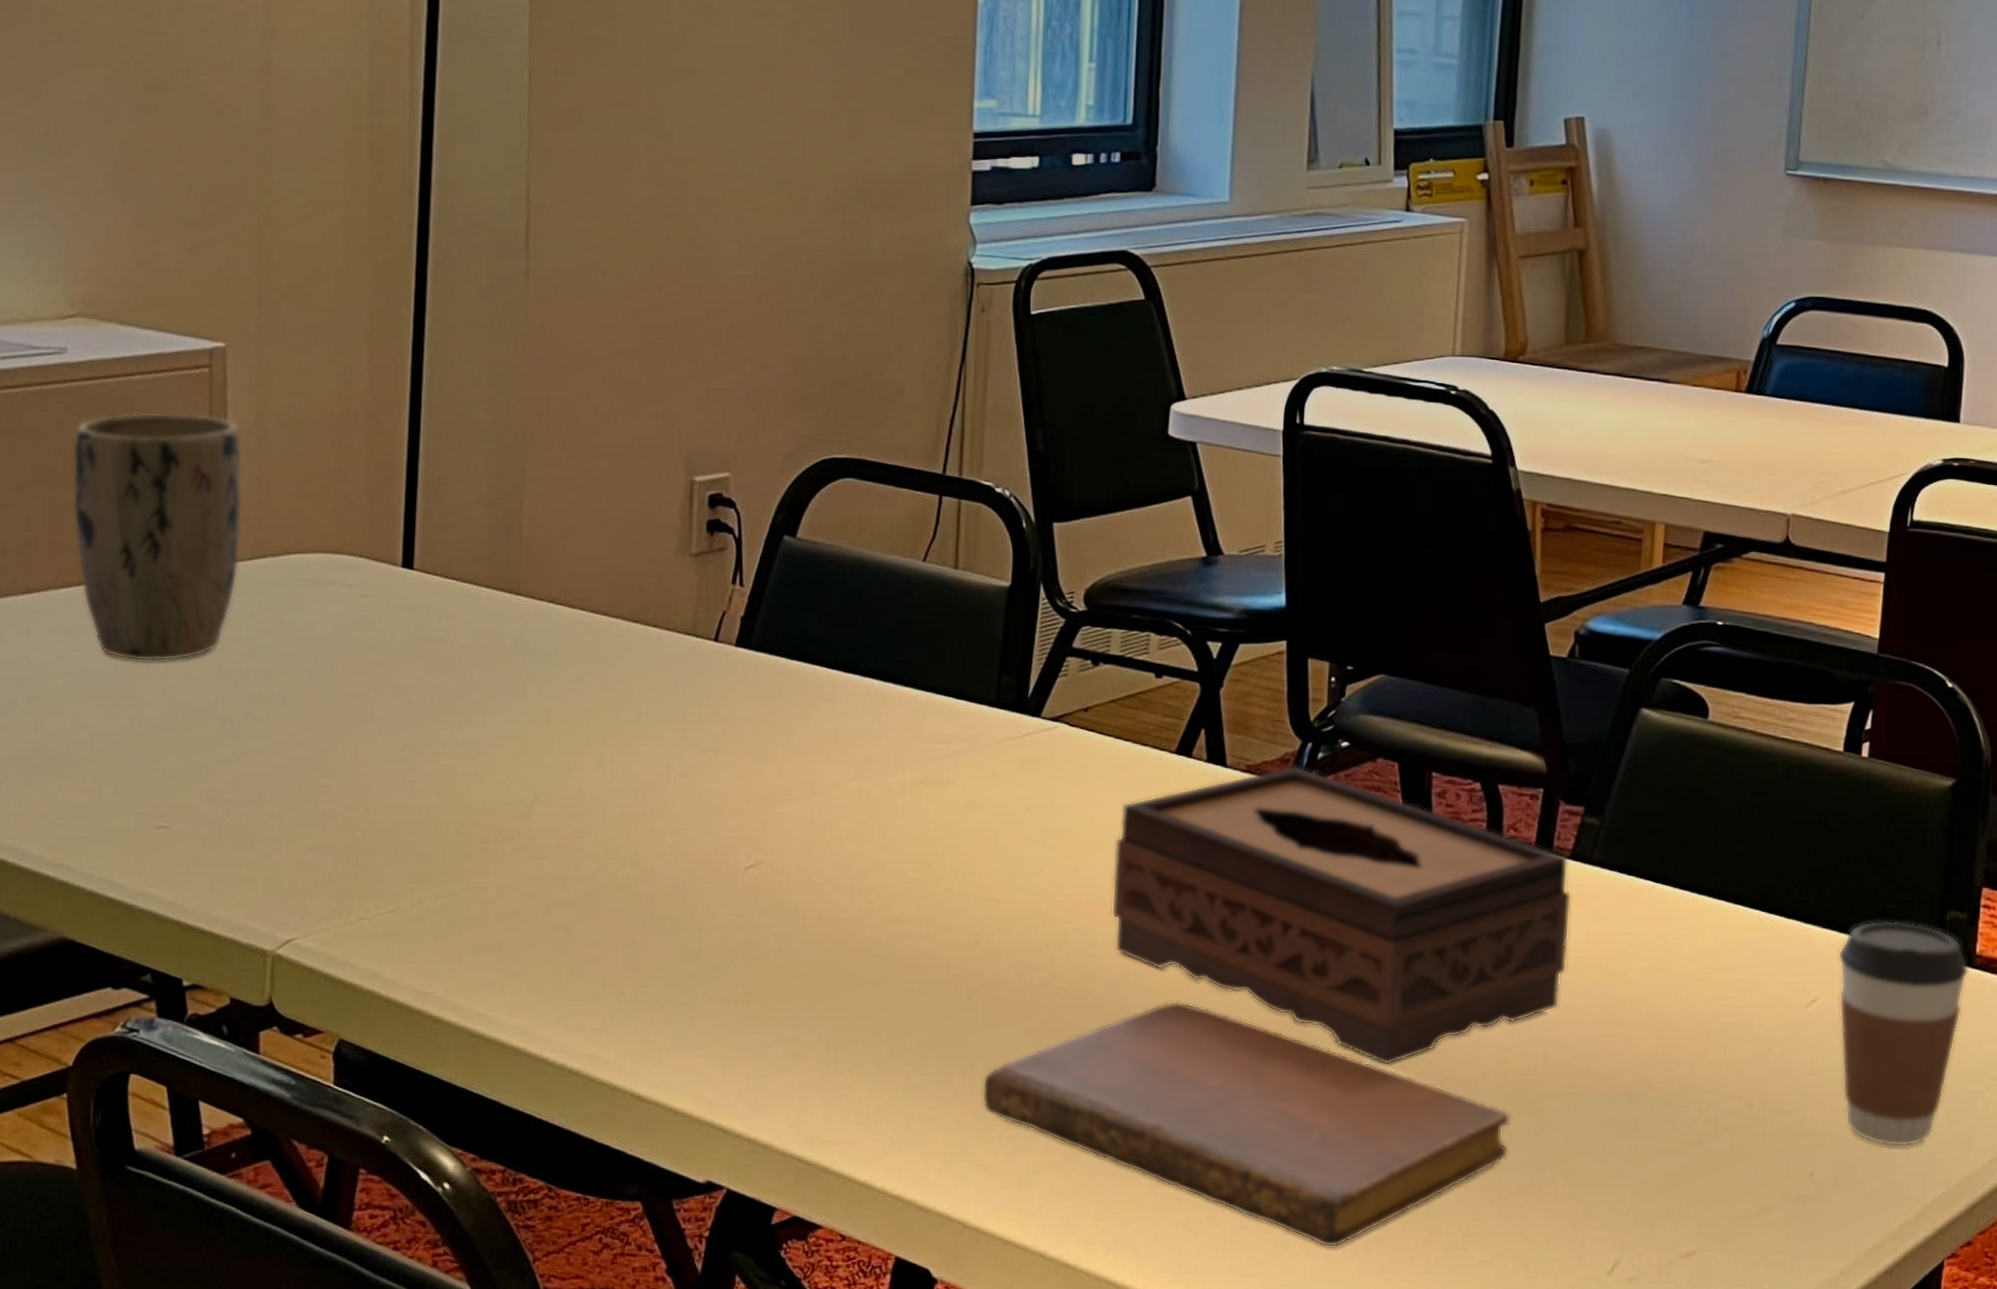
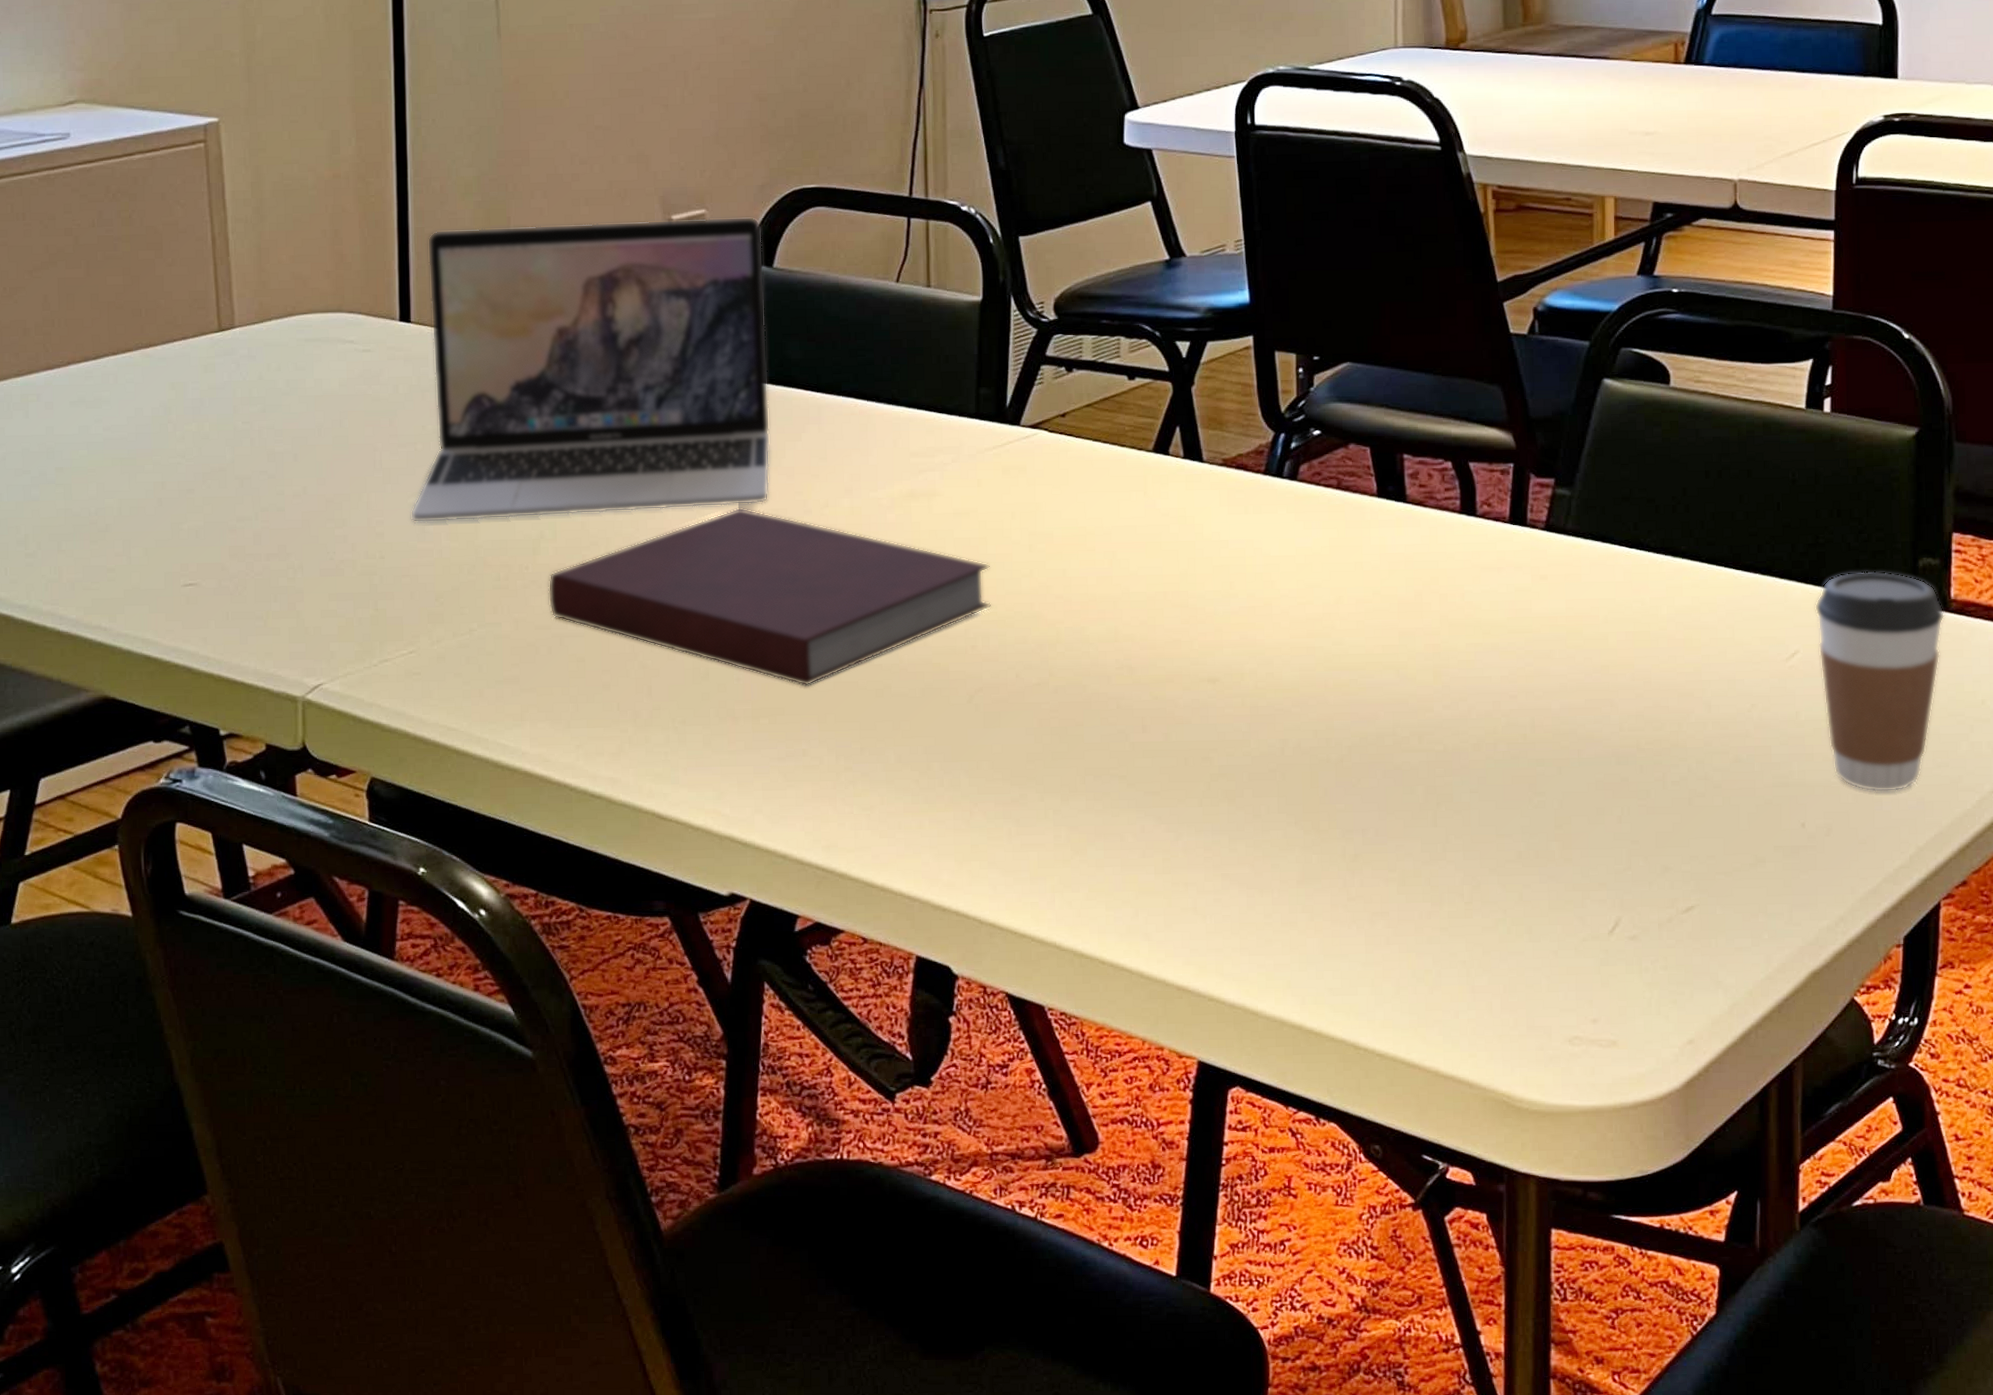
plant pot: present [72,412,243,662] -> none [81,187,246,428]
laptop: none [399,475,788,781] -> present [410,216,771,523]
notebook: none [538,783,1000,972] -> present [548,507,991,686]
notebook: present [982,1001,1510,1248] -> none [988,692,1504,923]
tissue box: present [1111,765,1572,1066] -> none [1100,456,1549,743]

